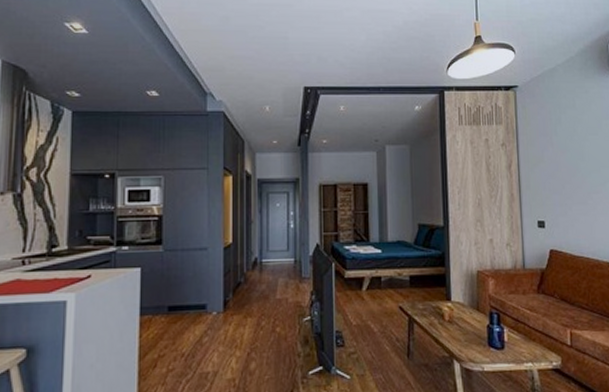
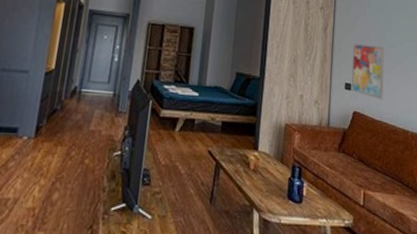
wall art: none [541,176,582,234] -> present [352,43,384,100]

